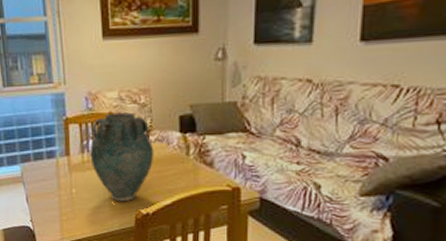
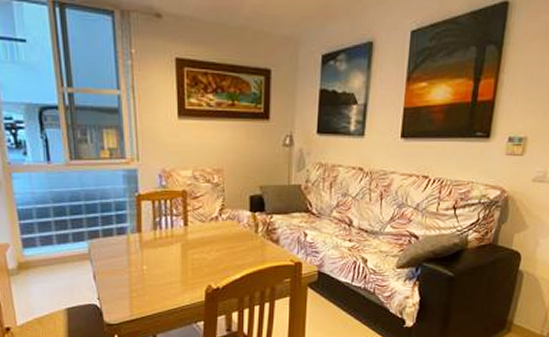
vase: present [89,112,154,202] -> none [162,191,226,278]

